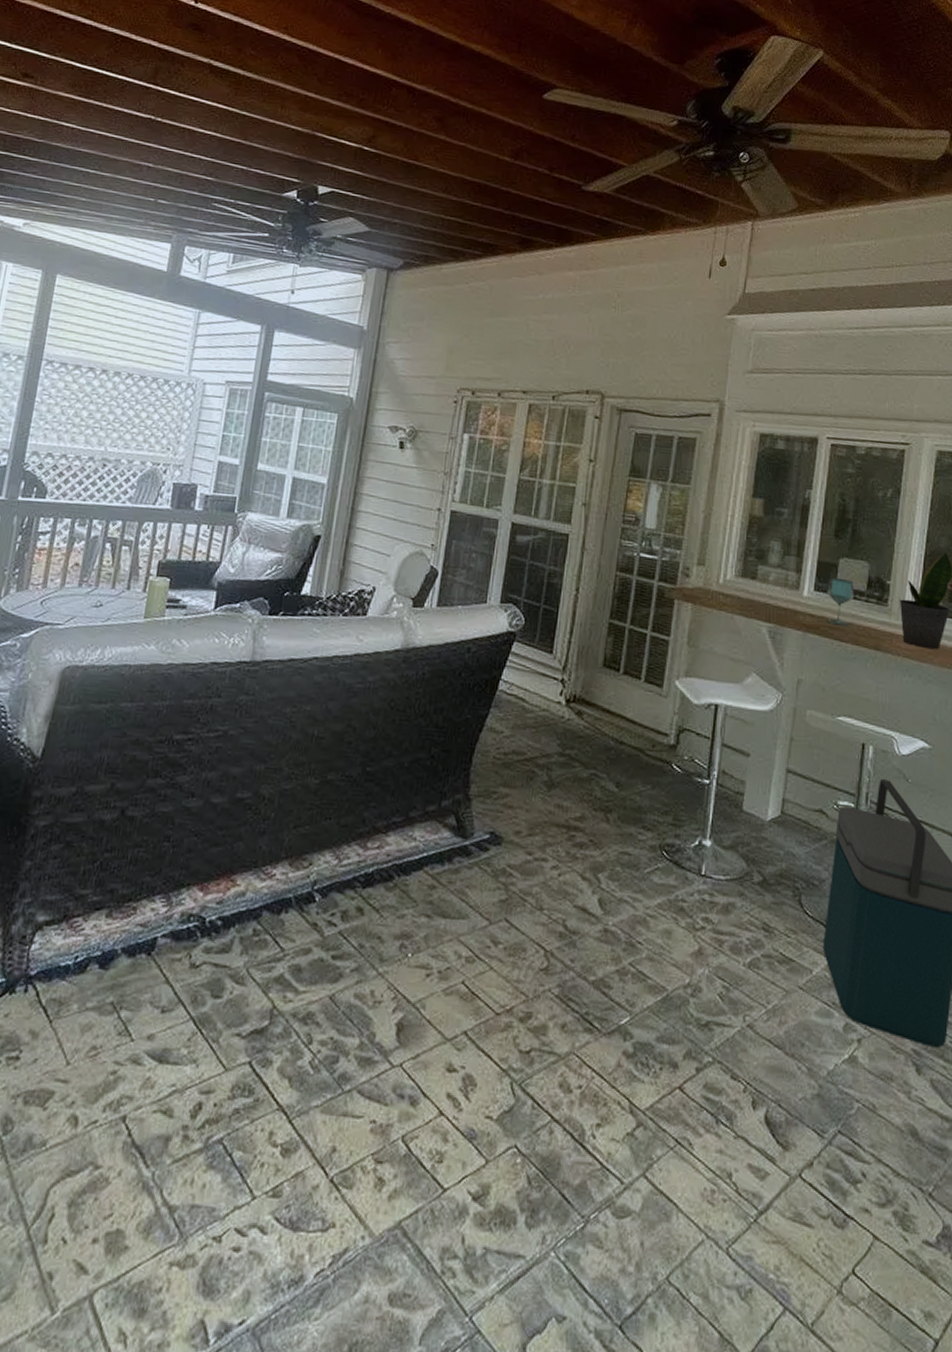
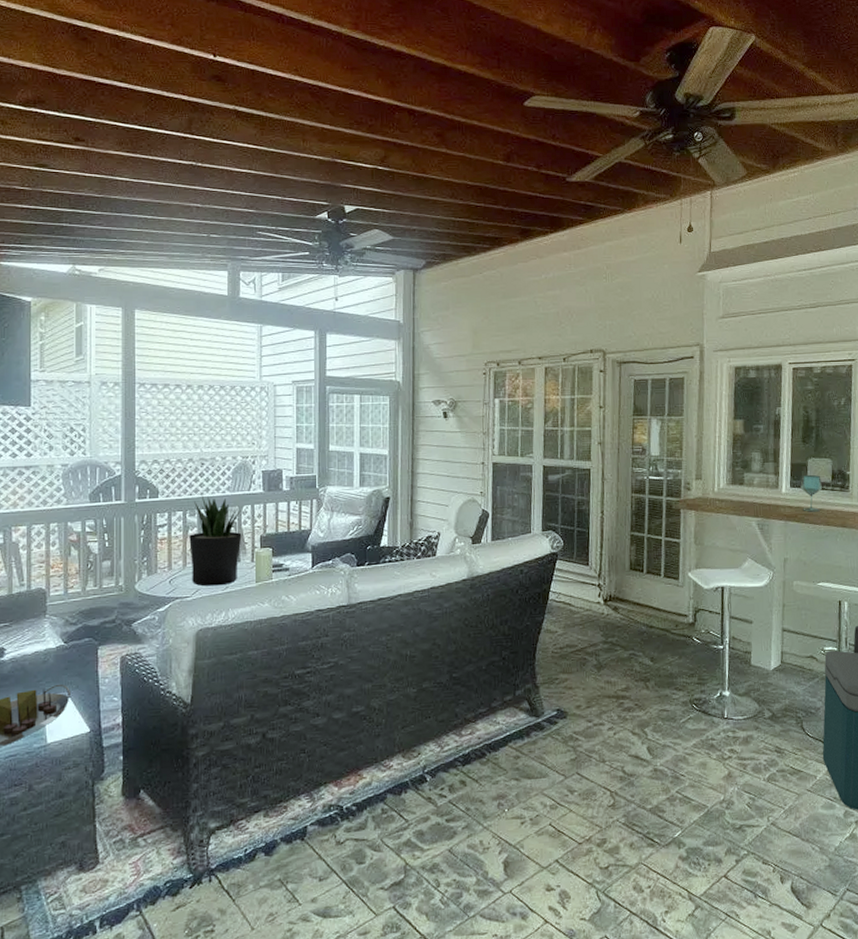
planter: none [68,499,140,616] -> present [189,493,242,586]

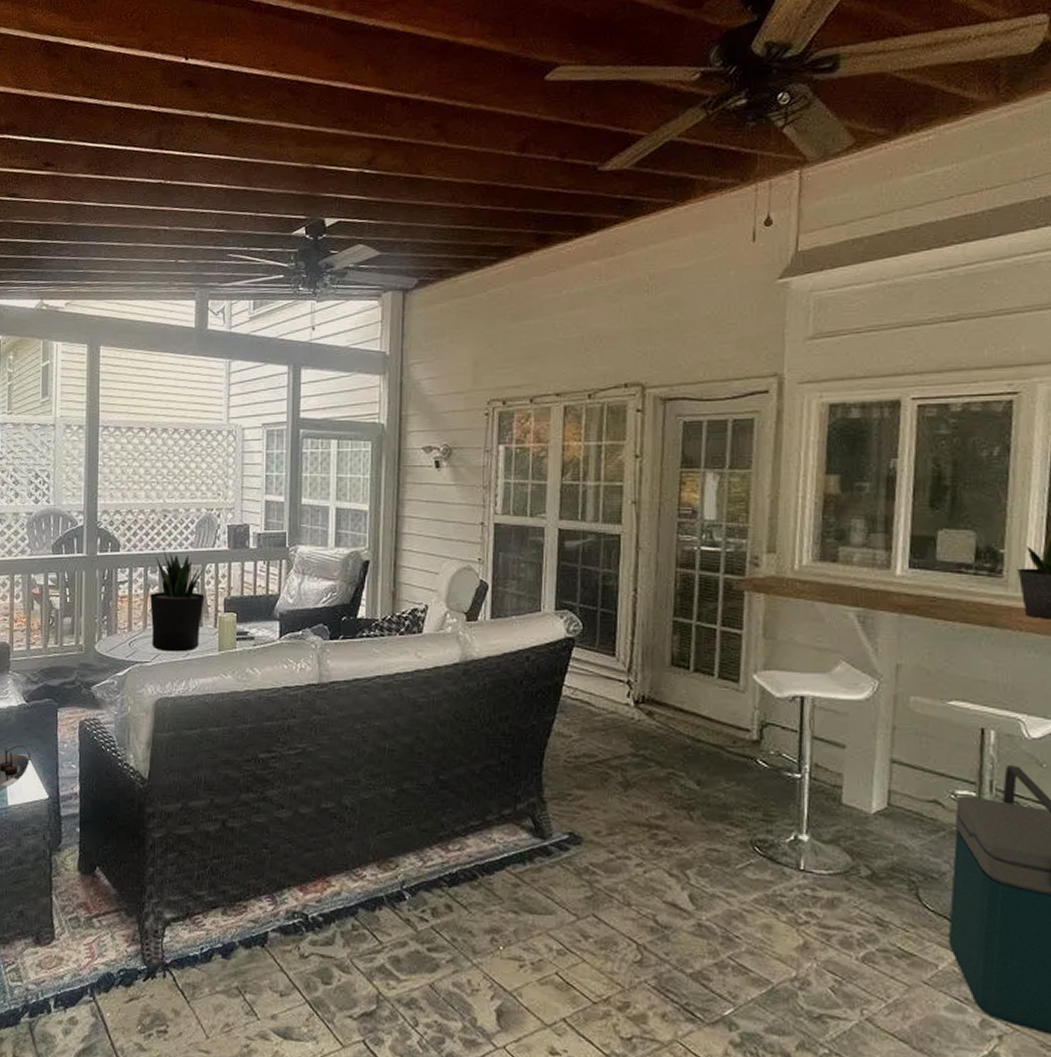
wine glass: present [800,474,823,512] -> none [925,551,961,604]

